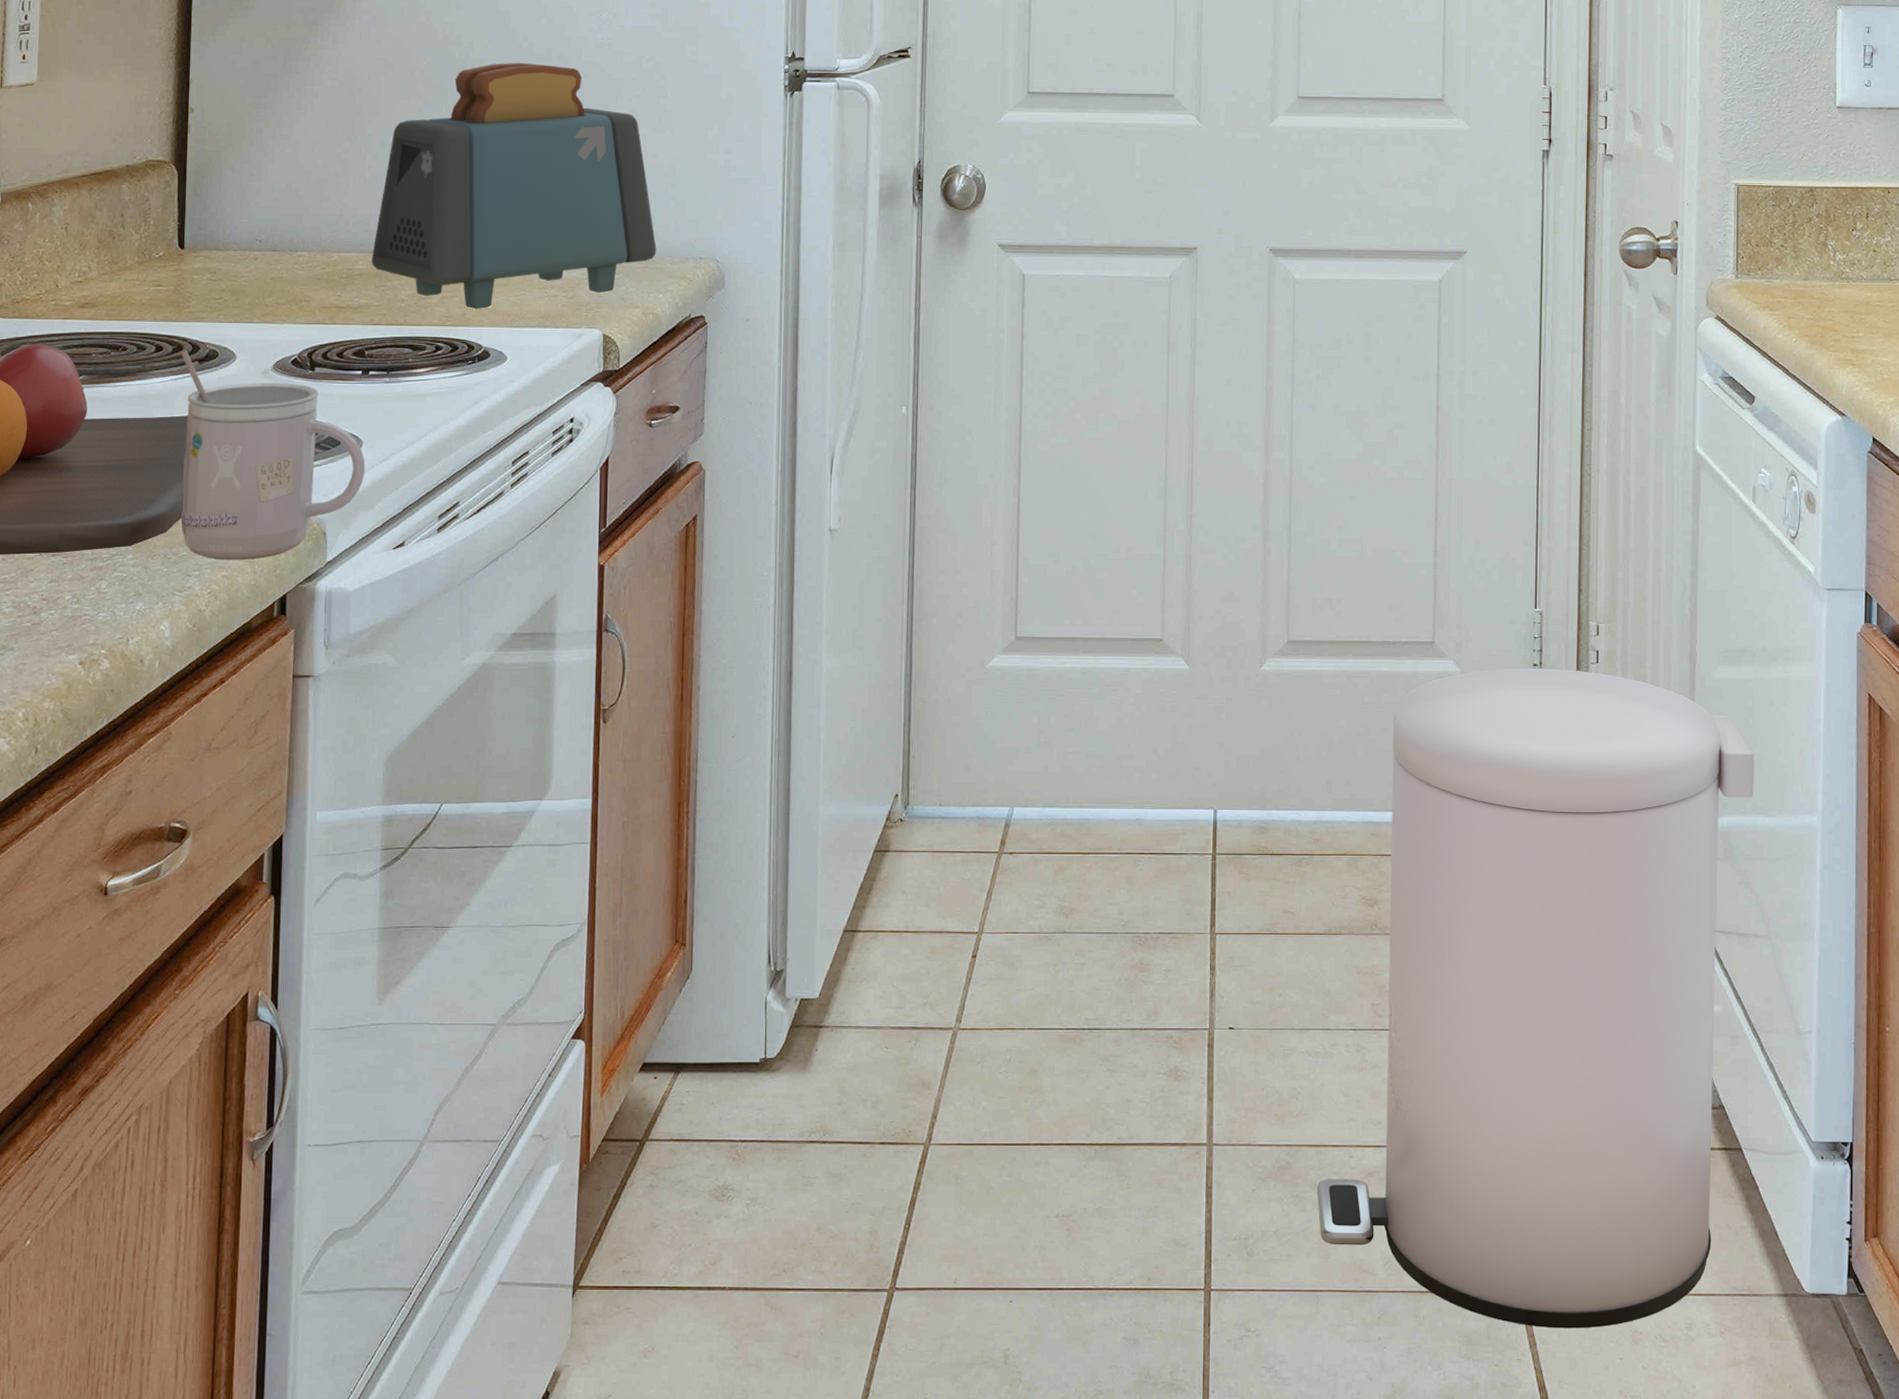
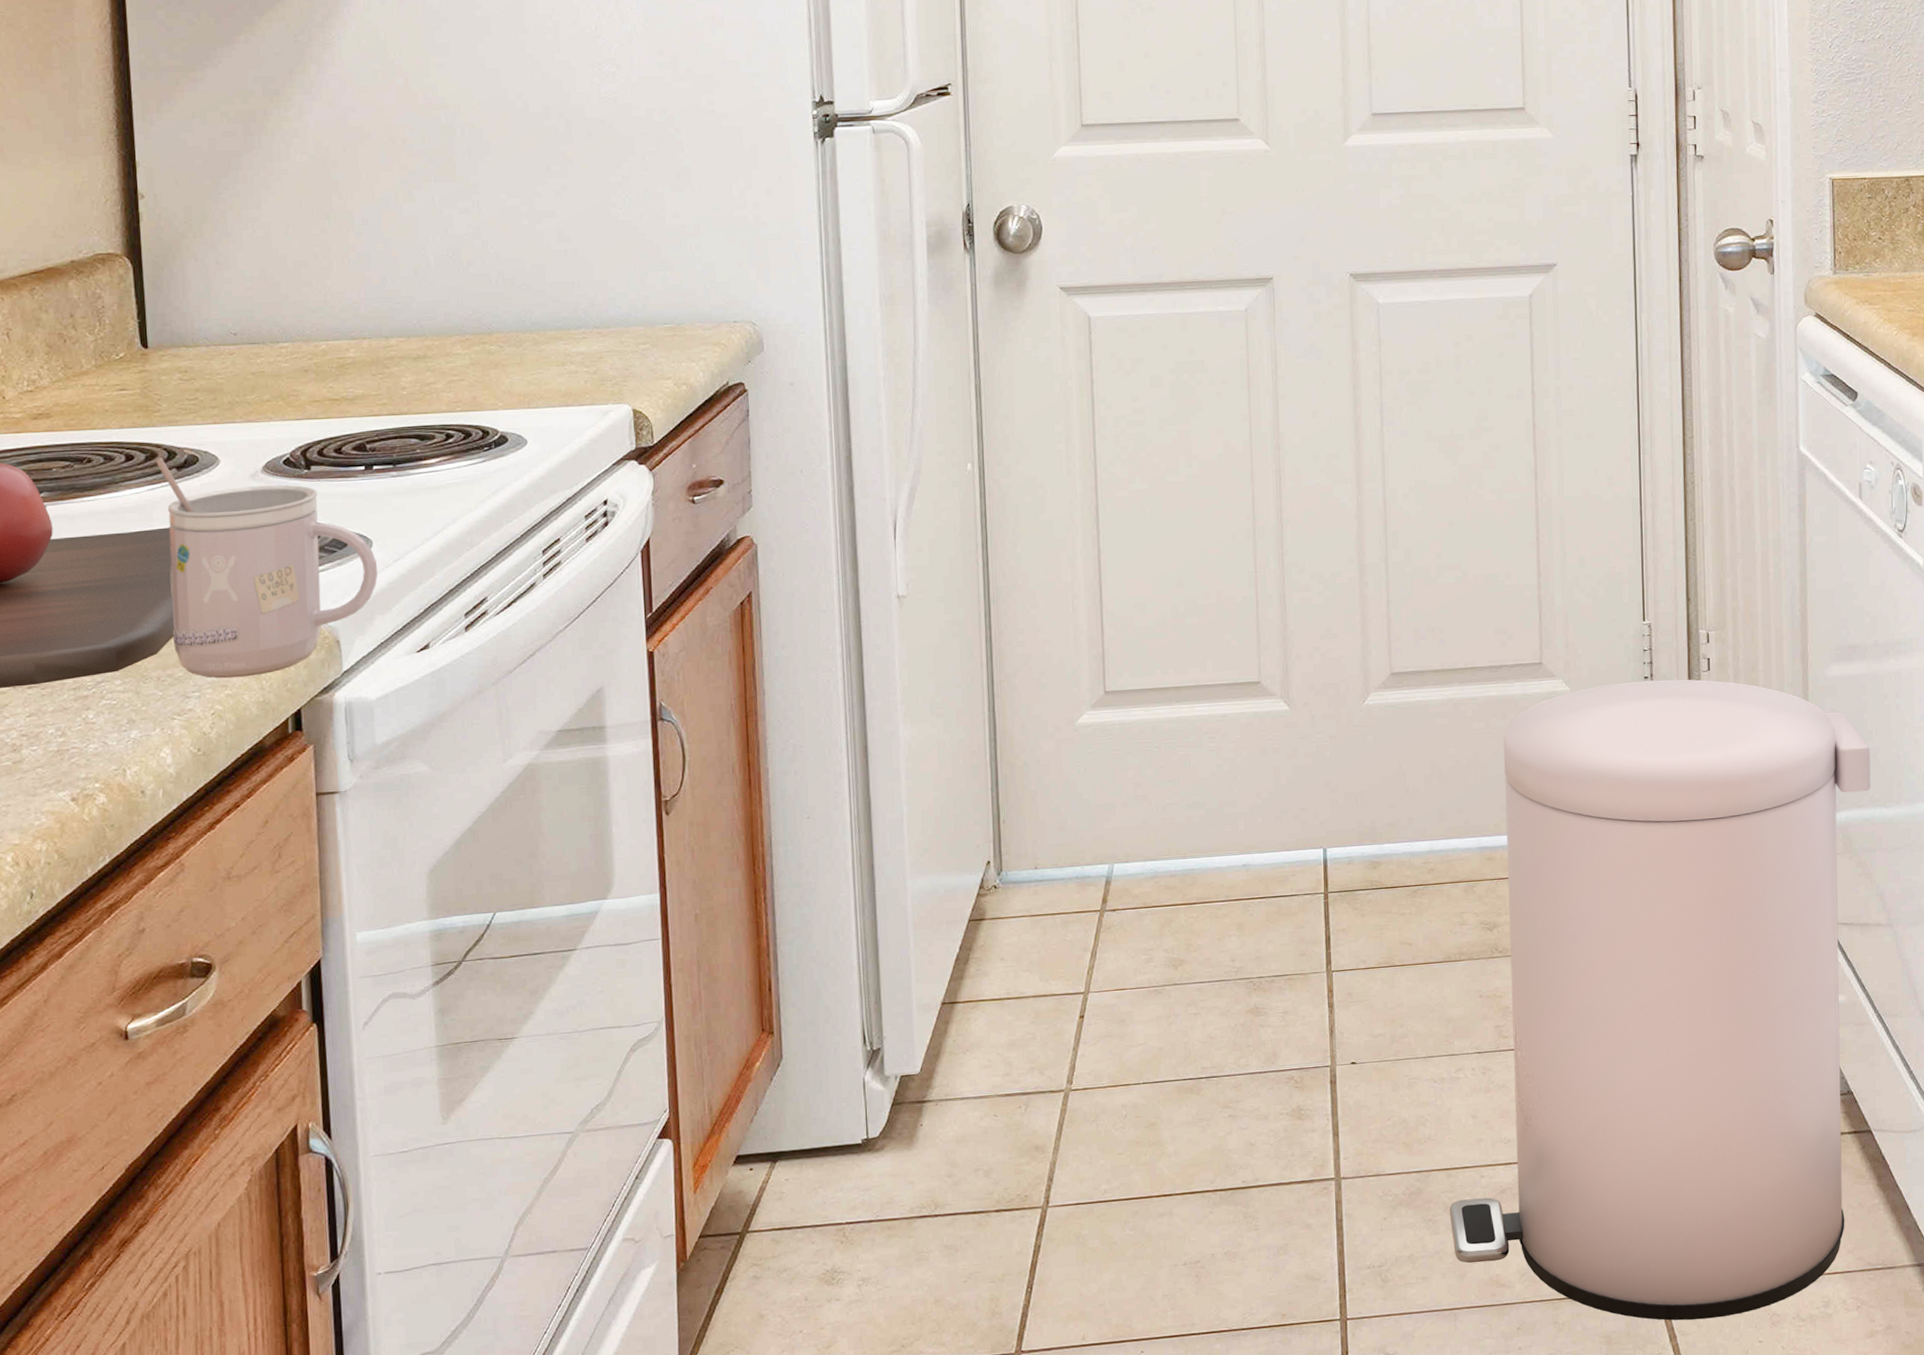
toaster: present [371,62,657,310] -> none [364,123,685,393]

